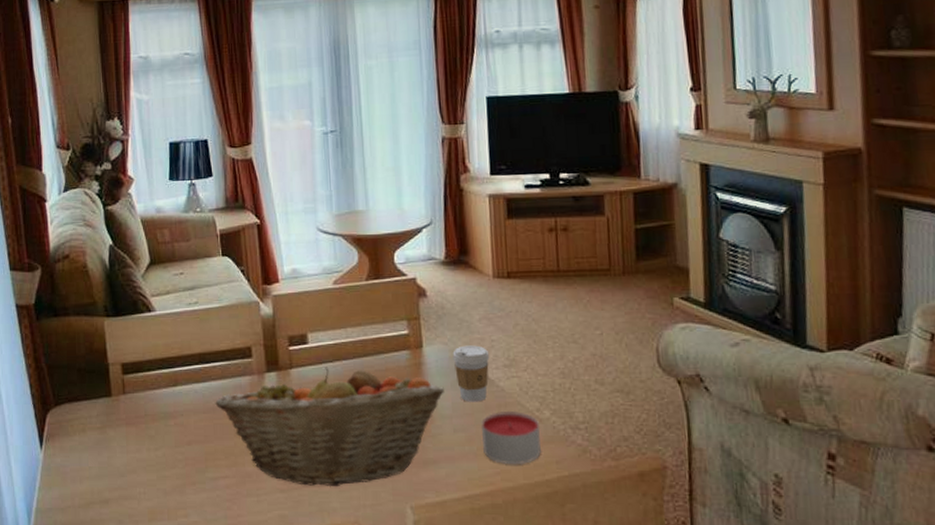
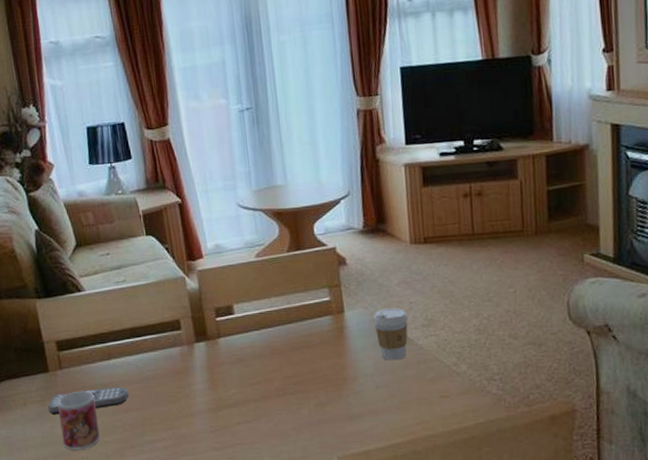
remote control: none [108,417,194,444] -> present [48,387,129,415]
mug: none [117,419,160,484] -> present [57,391,100,450]
fruit basket: present [215,366,444,487] -> none [148,334,366,444]
candle: present [481,412,541,465] -> none [402,367,458,415]

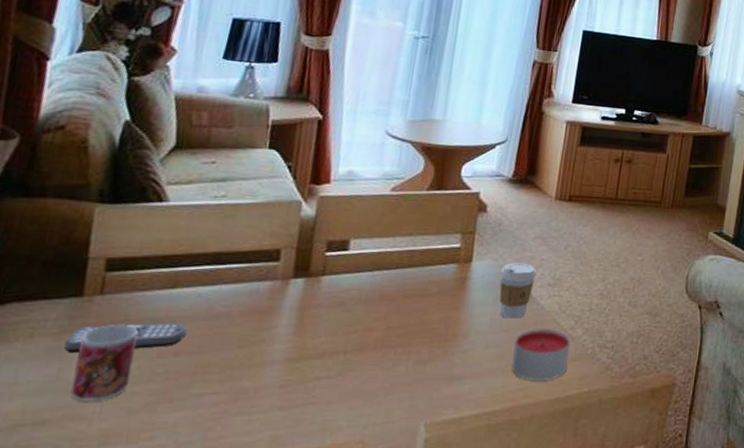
candle: none [402,367,458,415] -> present [511,329,570,382]

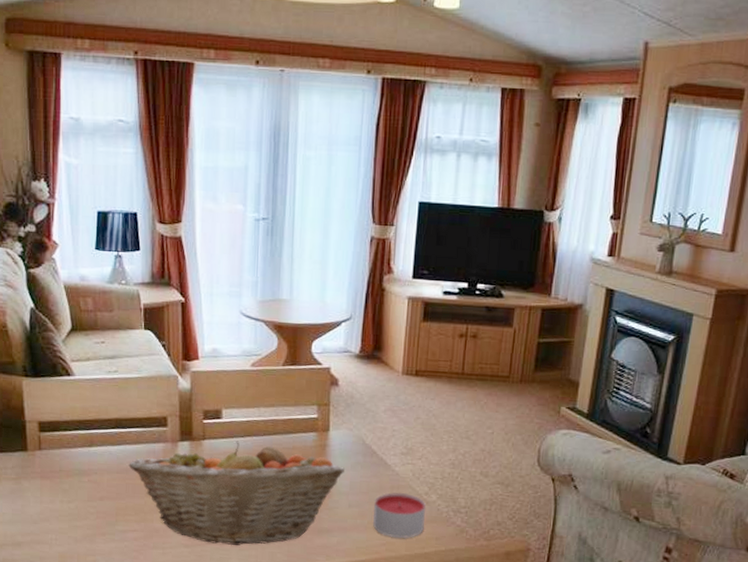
remote control: present [64,323,188,354] -> none [22,473,107,495]
mug: present [70,325,138,401] -> none [32,474,72,531]
fruit basket: none [221,275,485,404] -> present [128,440,344,546]
coffee cup: present [499,262,537,319] -> none [356,432,390,483]

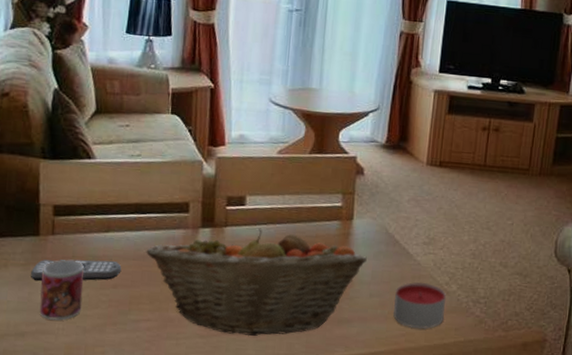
remote control: none [22,473,107,495] -> present [31,259,122,281]
mug: none [32,474,72,531] -> present [39,260,84,320]

